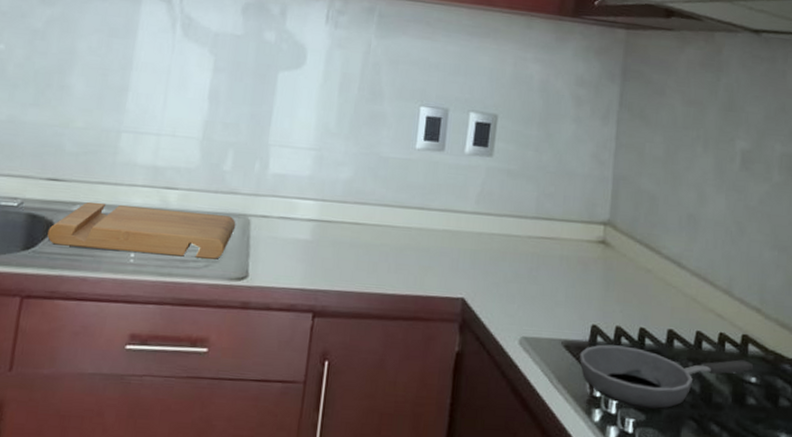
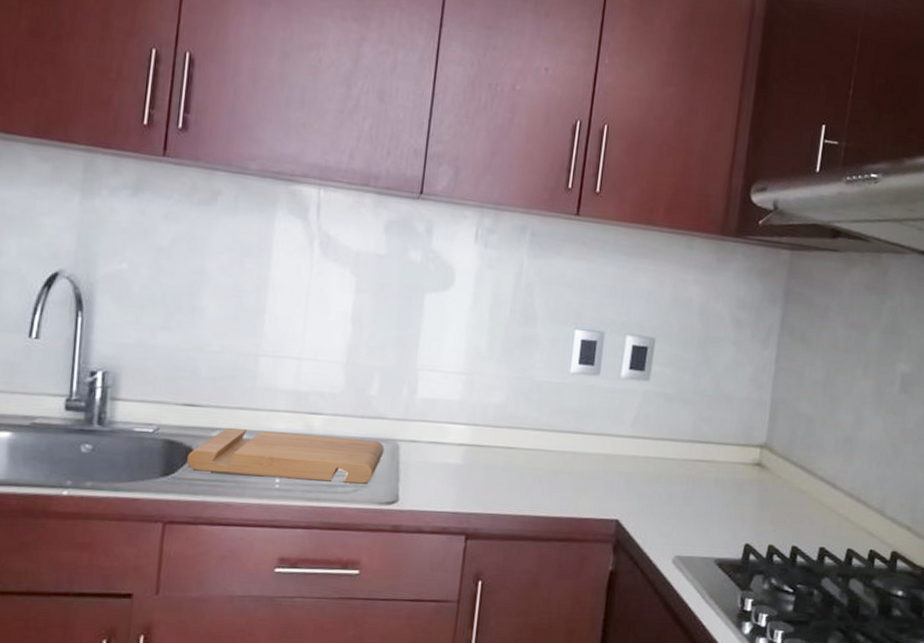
frying pan: present [579,344,754,409] -> none [732,562,901,621]

